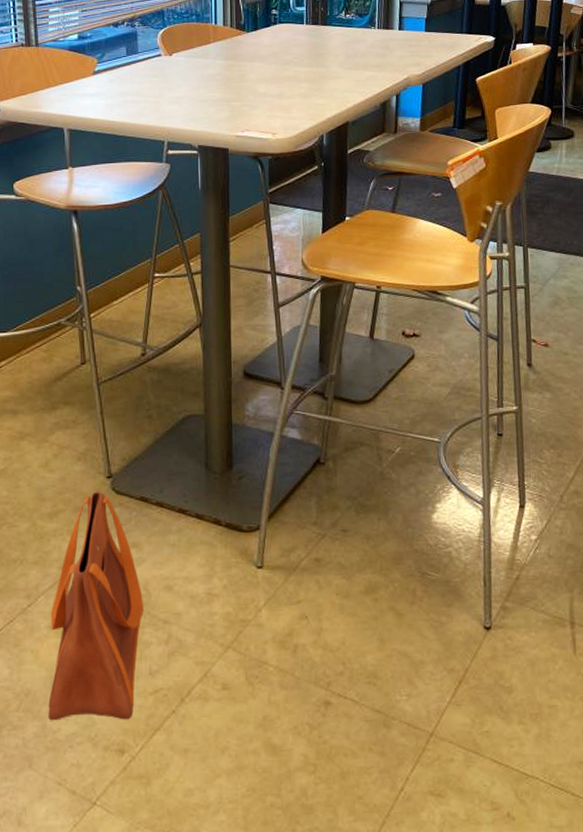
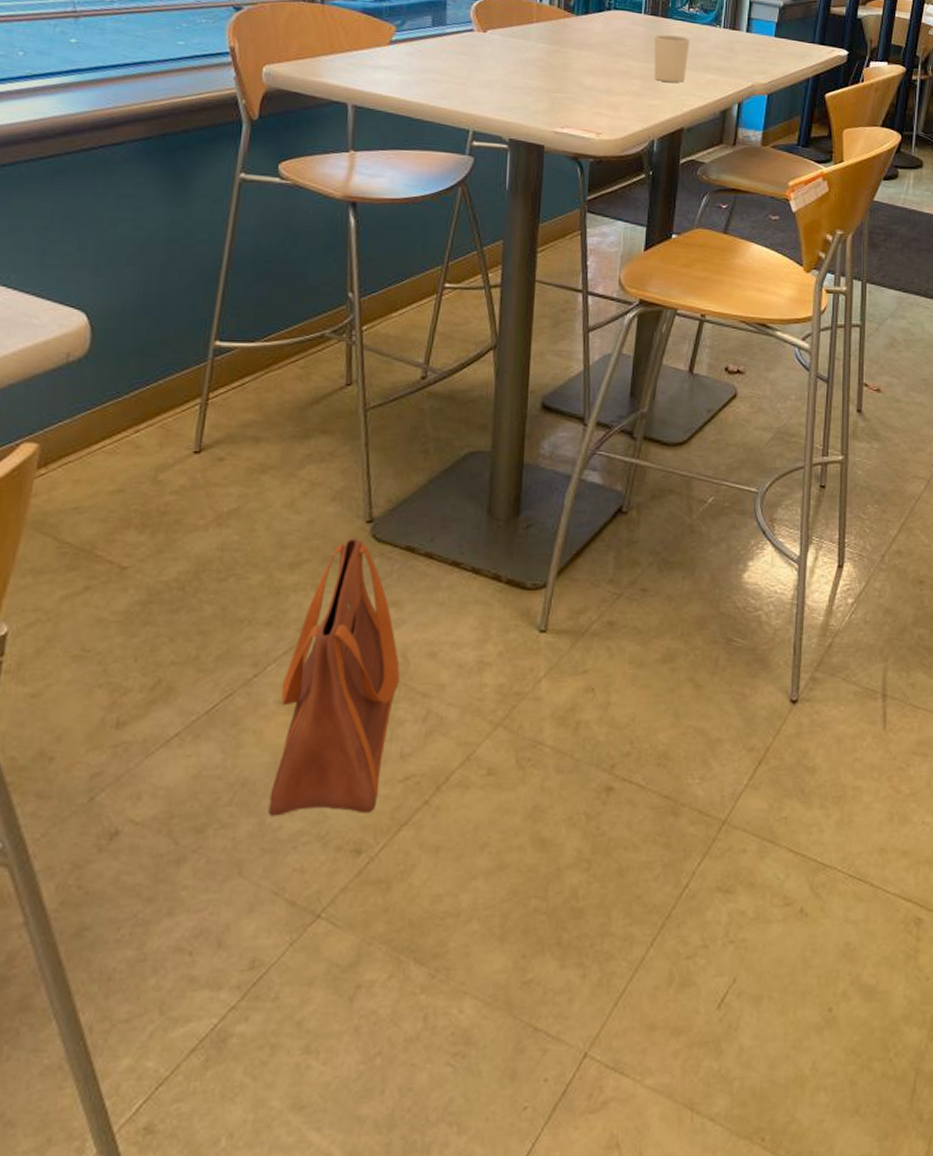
mug: none [316,40,349,82] -> present [654,35,690,83]

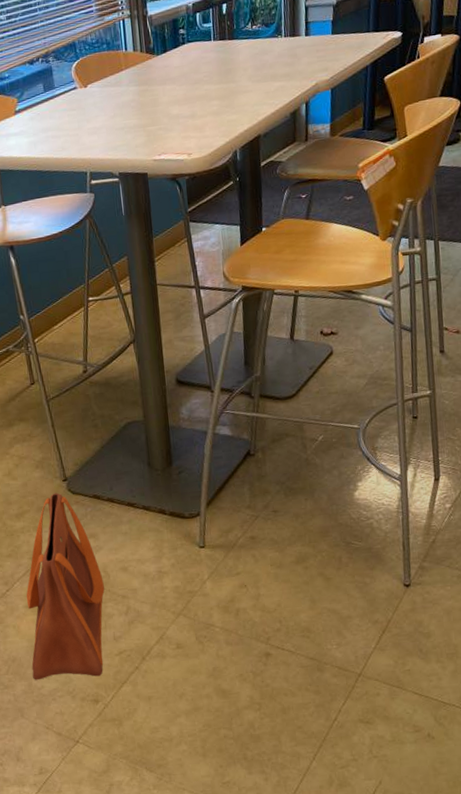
mug: present [654,35,690,83] -> none [224,53,257,98]

